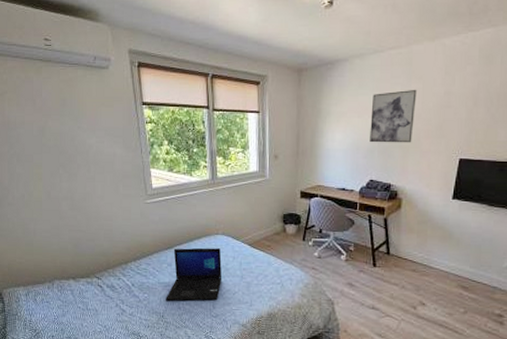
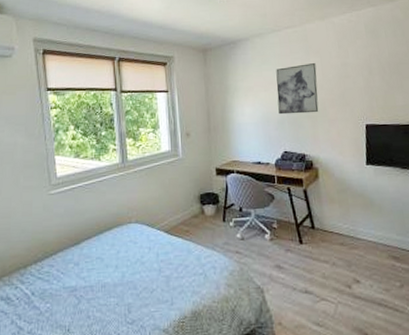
laptop: present [166,247,222,301] -> none [72,239,138,309]

